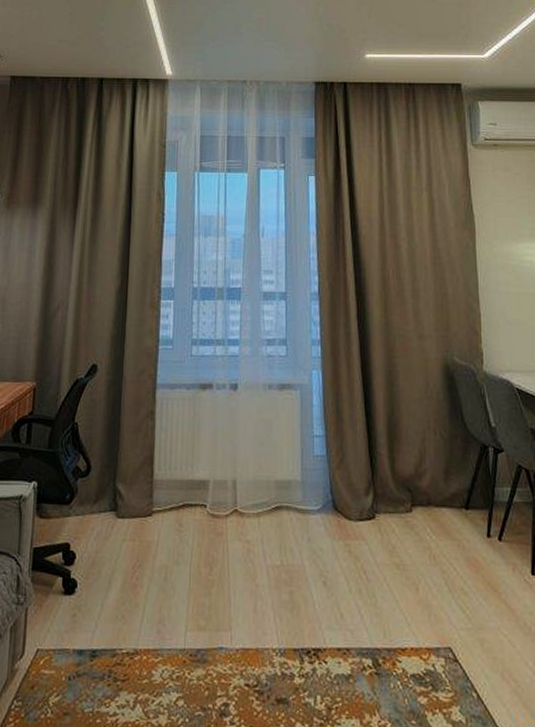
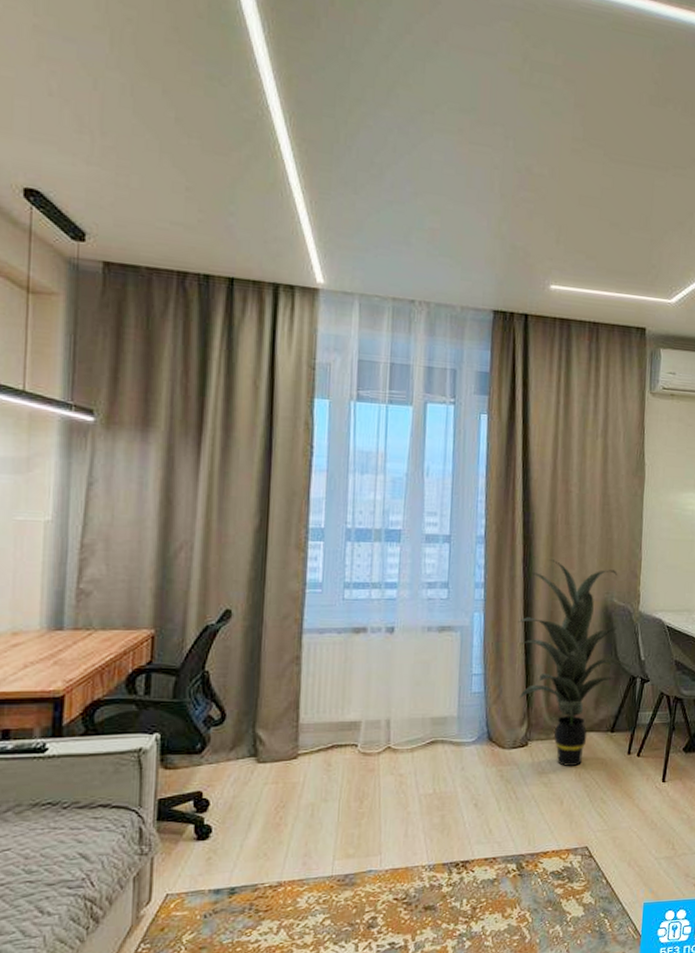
indoor plant: none [357,316,482,546] -> present [518,559,632,766]

